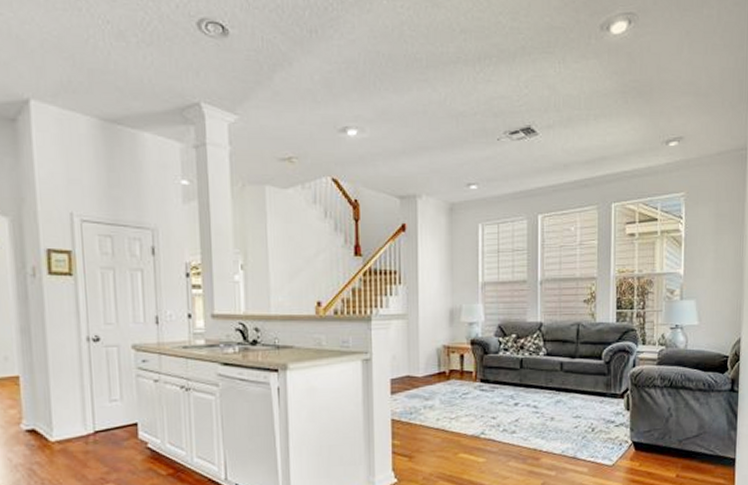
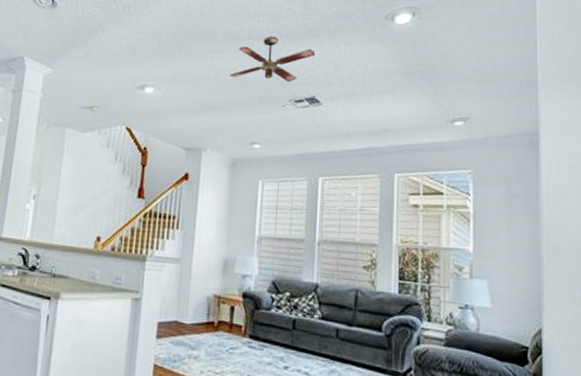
ceiling fan: none [438,57,529,112] -> present [229,36,316,83]

